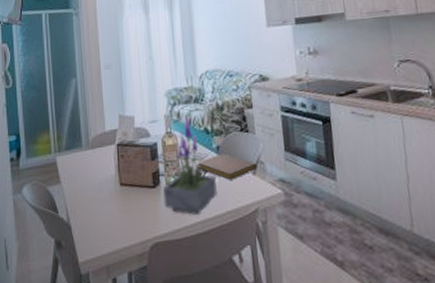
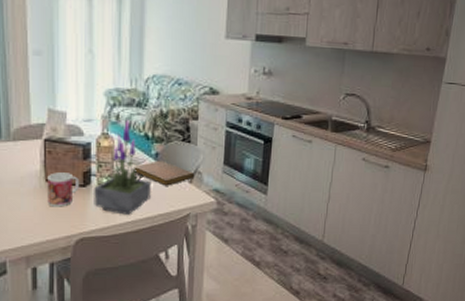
mug: none [121,175,151,211] -> present [47,172,80,207]

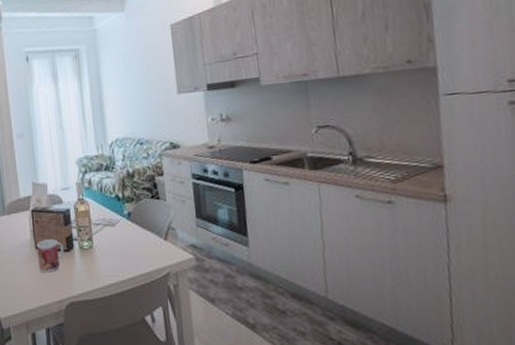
potted plant: present [94,119,151,215] -> none [77,183,129,277]
notebook: present [134,160,195,186] -> none [109,219,169,245]

